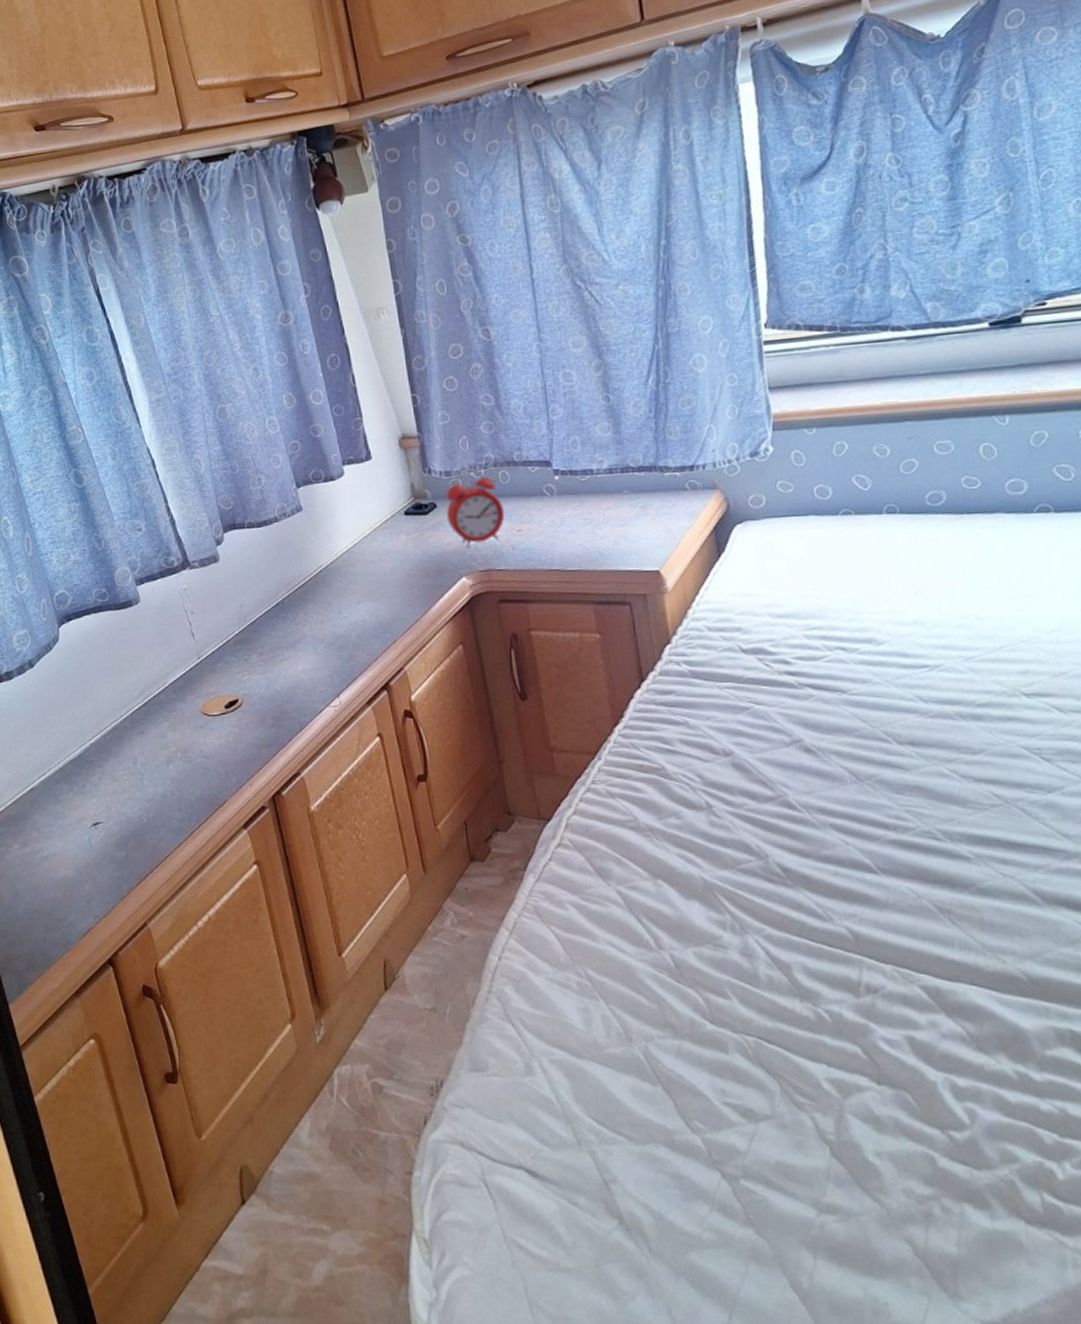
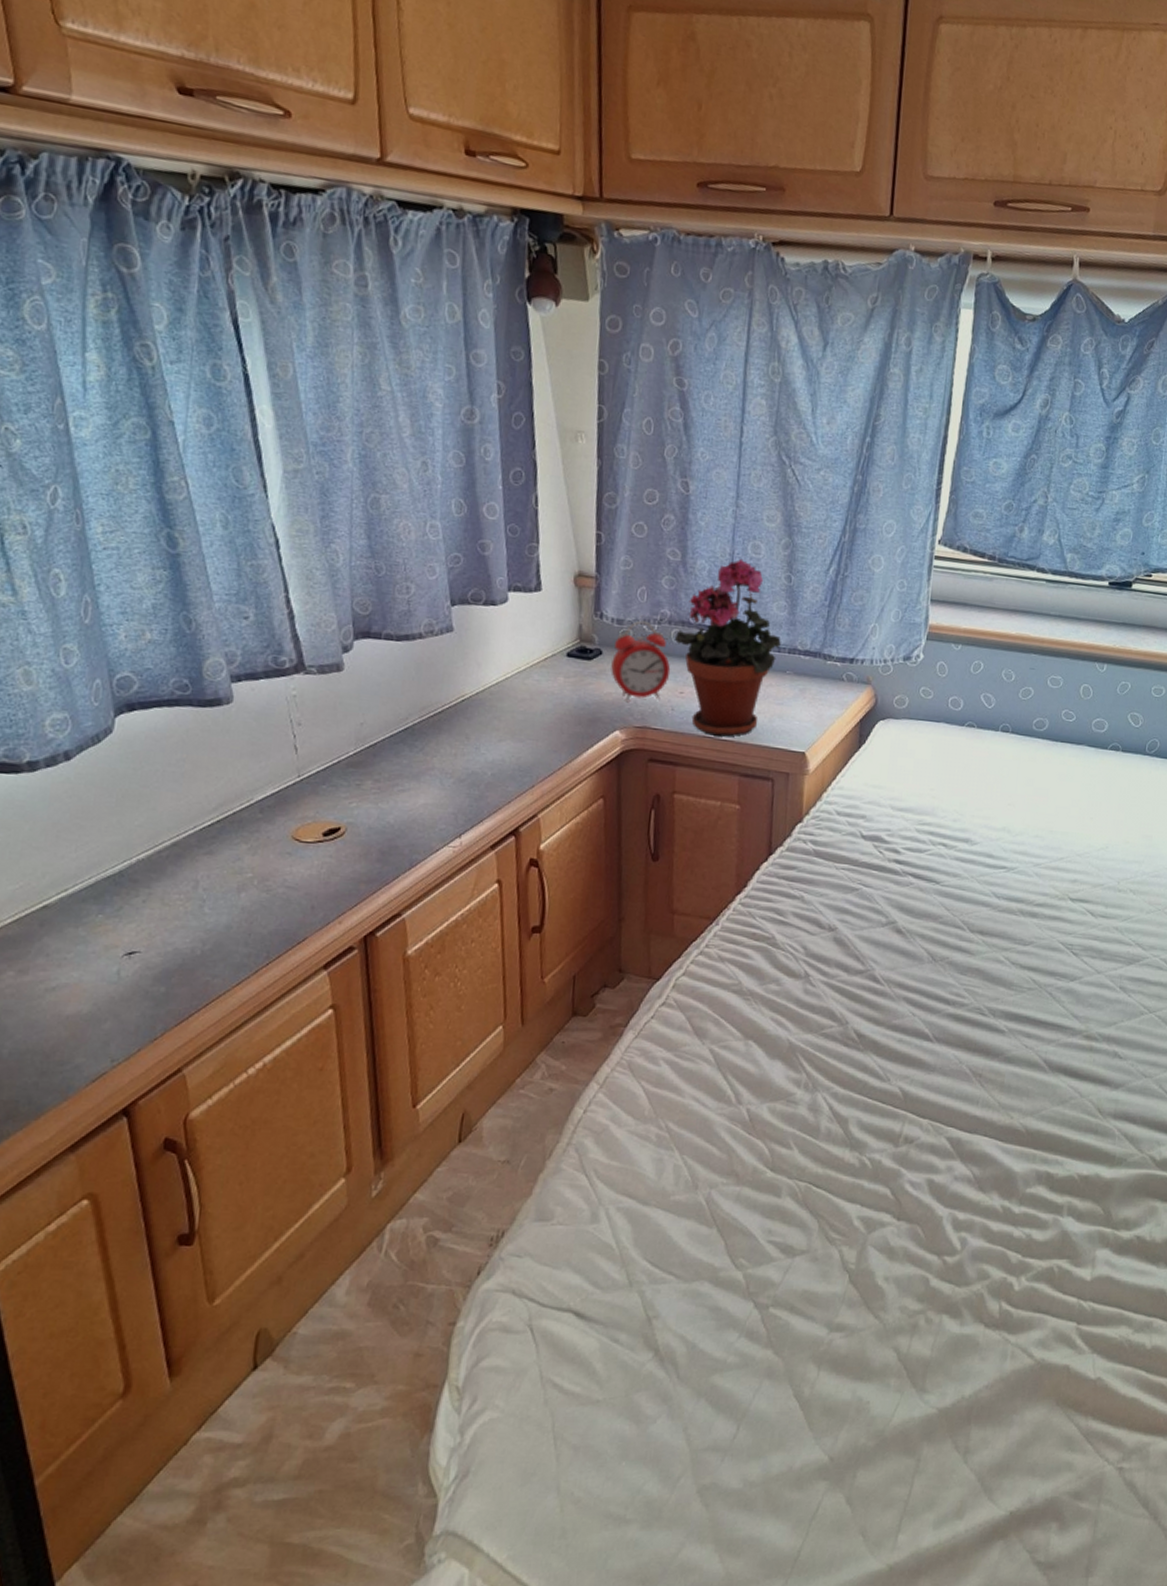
potted plant: none [502,389,612,568] -> present [674,558,781,737]

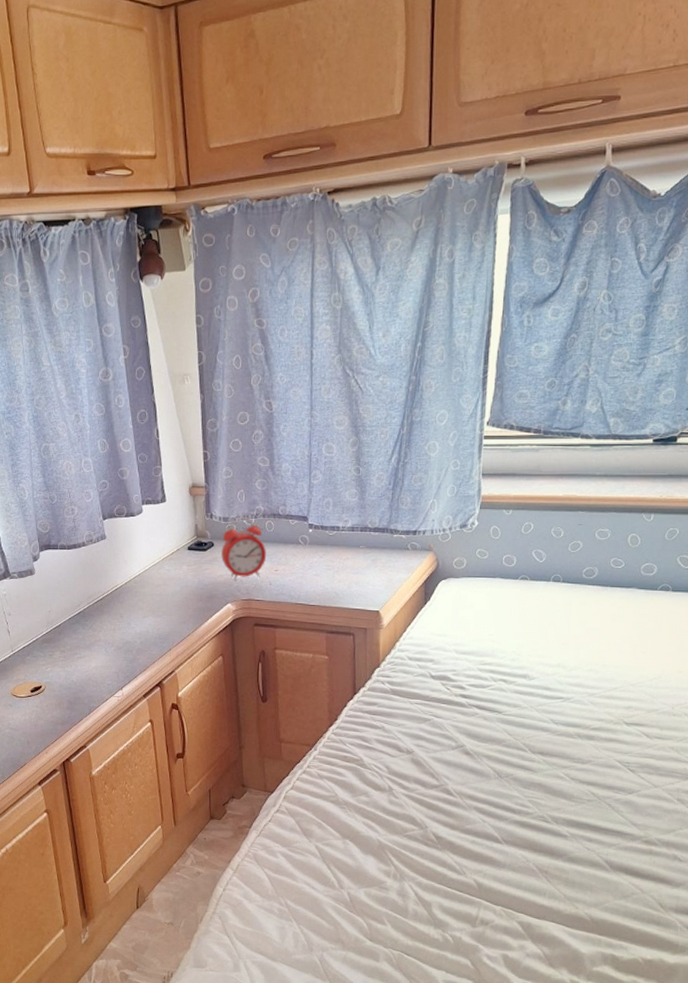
potted plant: present [674,558,781,737] -> none [268,458,354,603]

